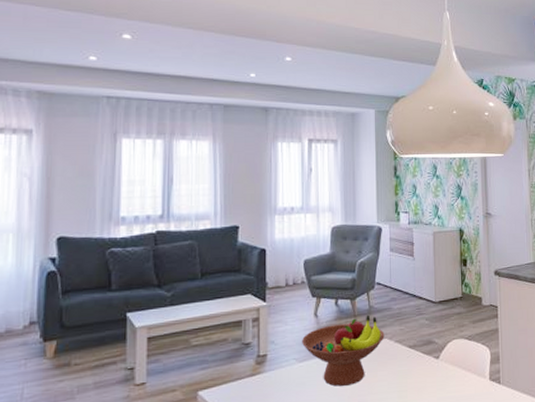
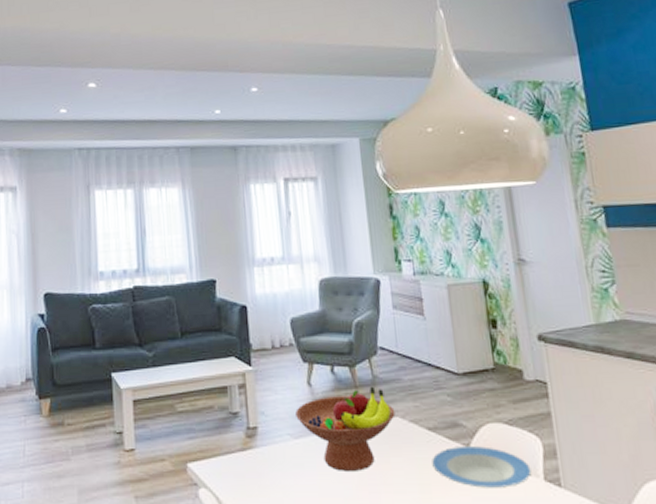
plate: none [410,357,481,390] -> present [432,446,532,488]

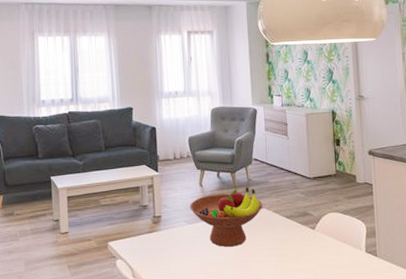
plate: present [432,446,532,488] -> none [287,229,357,258]

